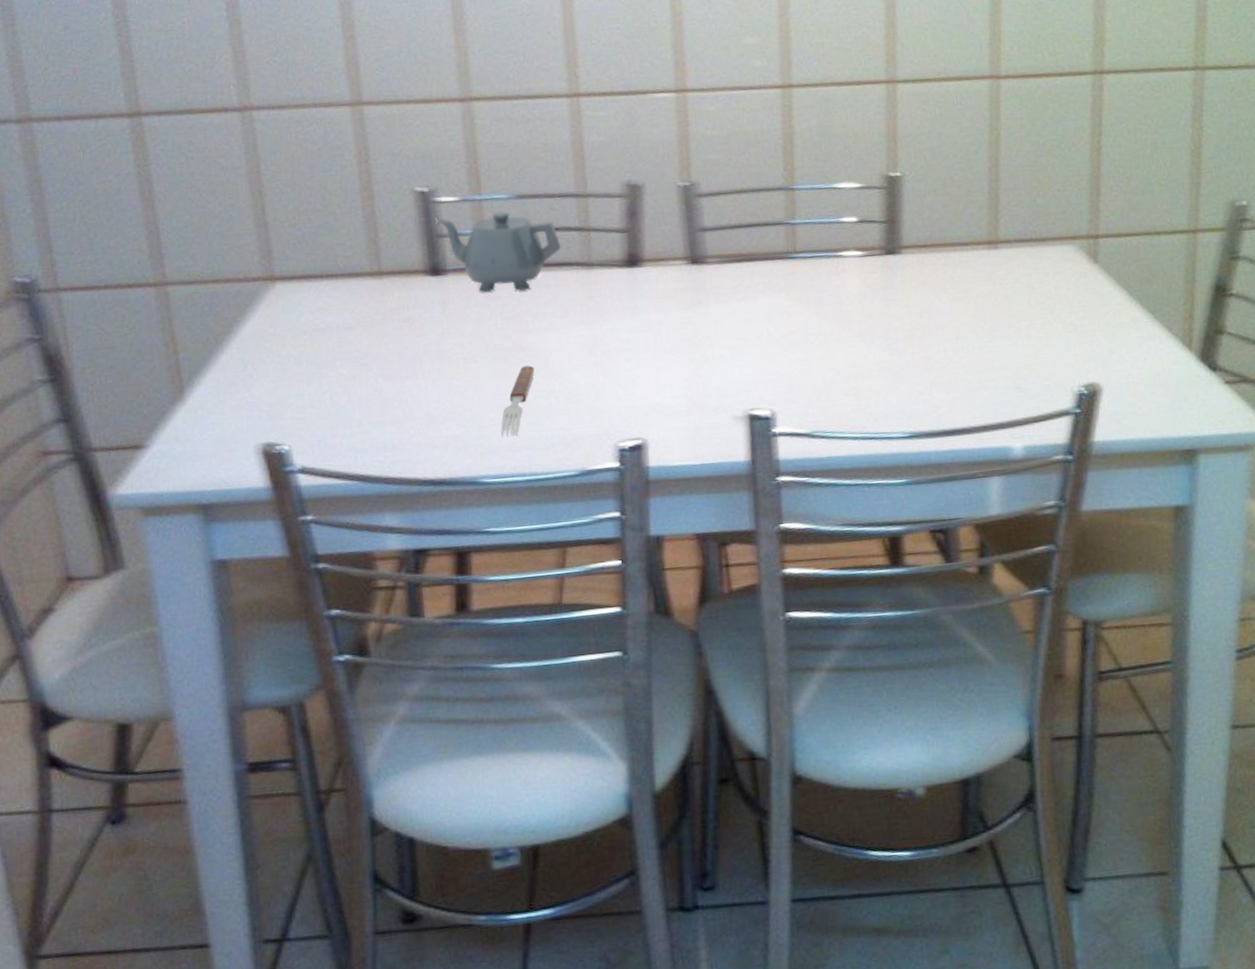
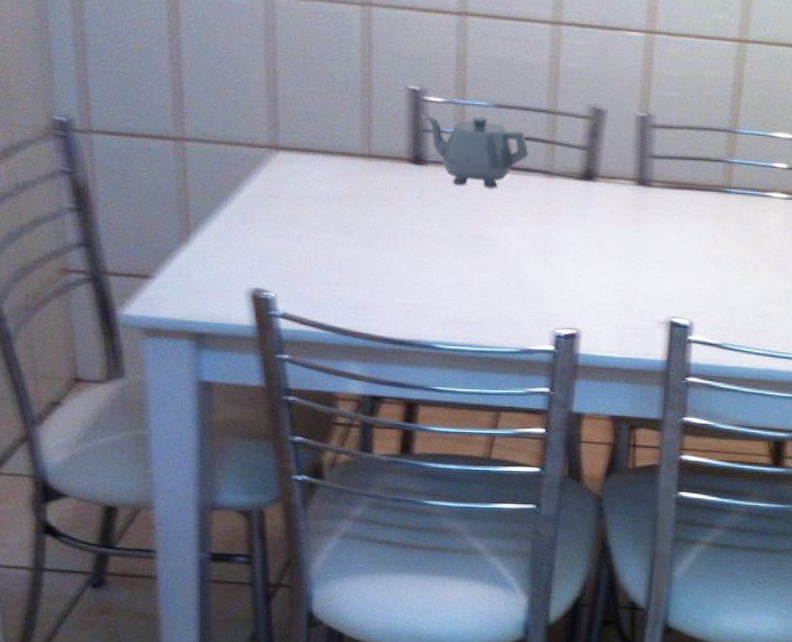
fork: present [501,365,535,437] -> none [457,253,492,312]

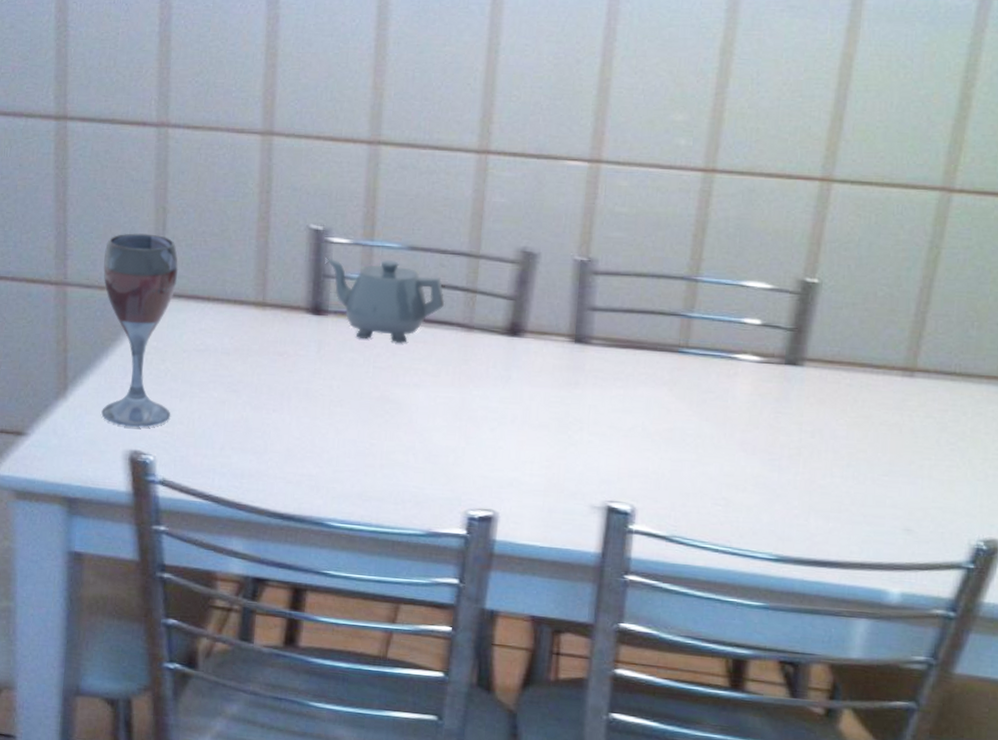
cup: none [219,93,290,268] -> present [101,233,179,428]

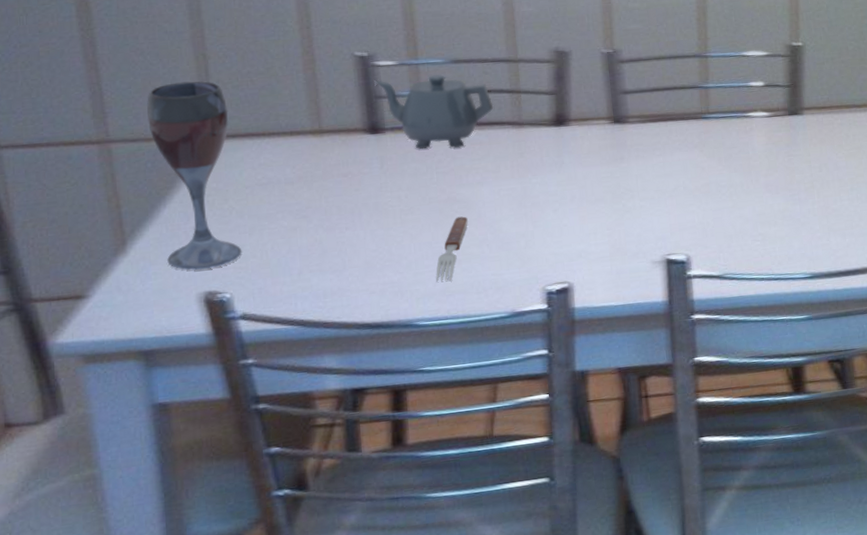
fork: none [355,418,398,486] -> present [436,216,468,282]

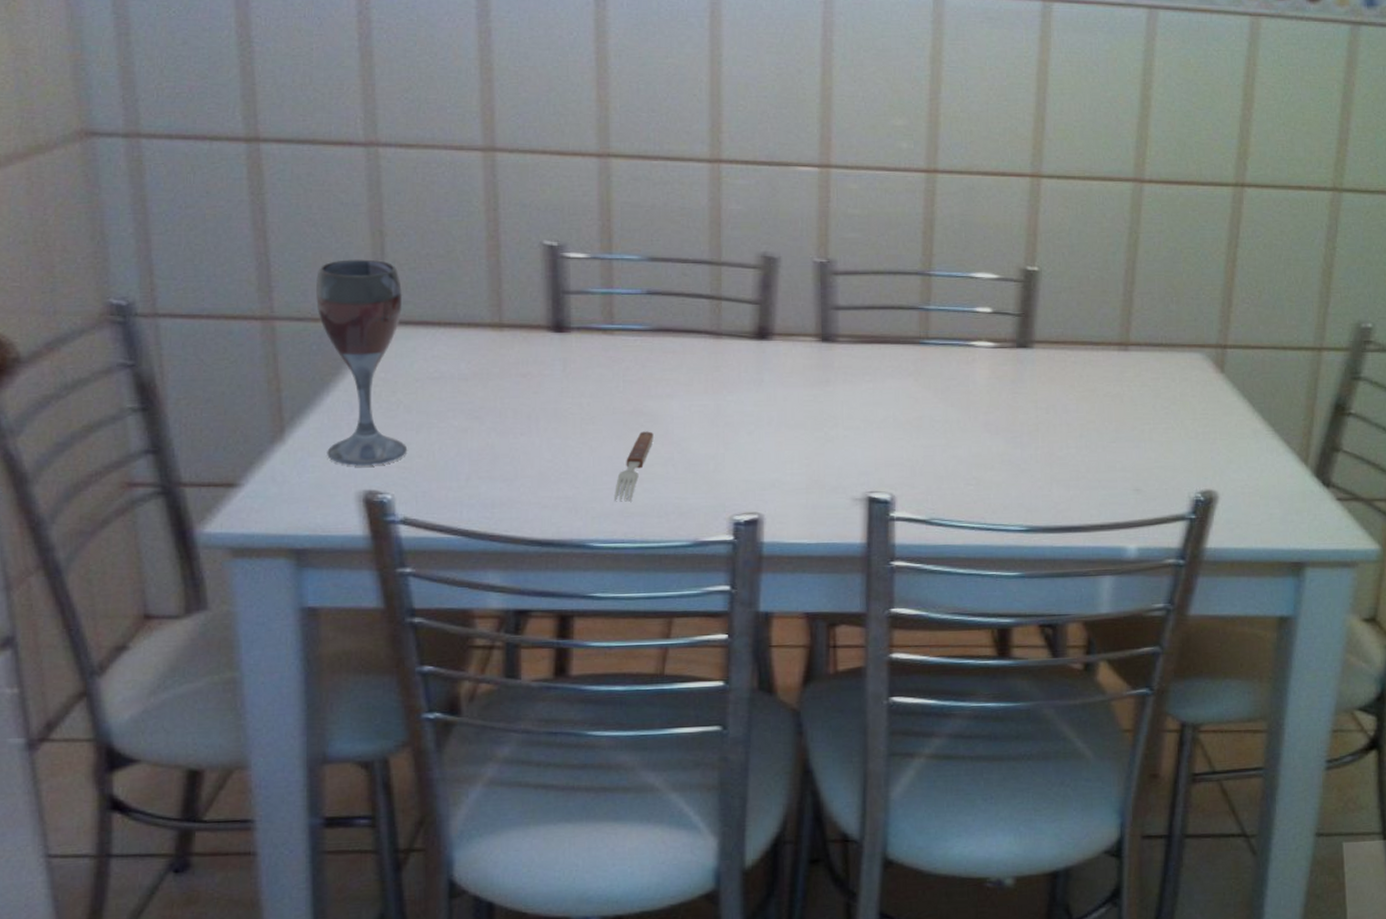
teapot: present [374,74,494,149] -> none [563,273,691,354]

